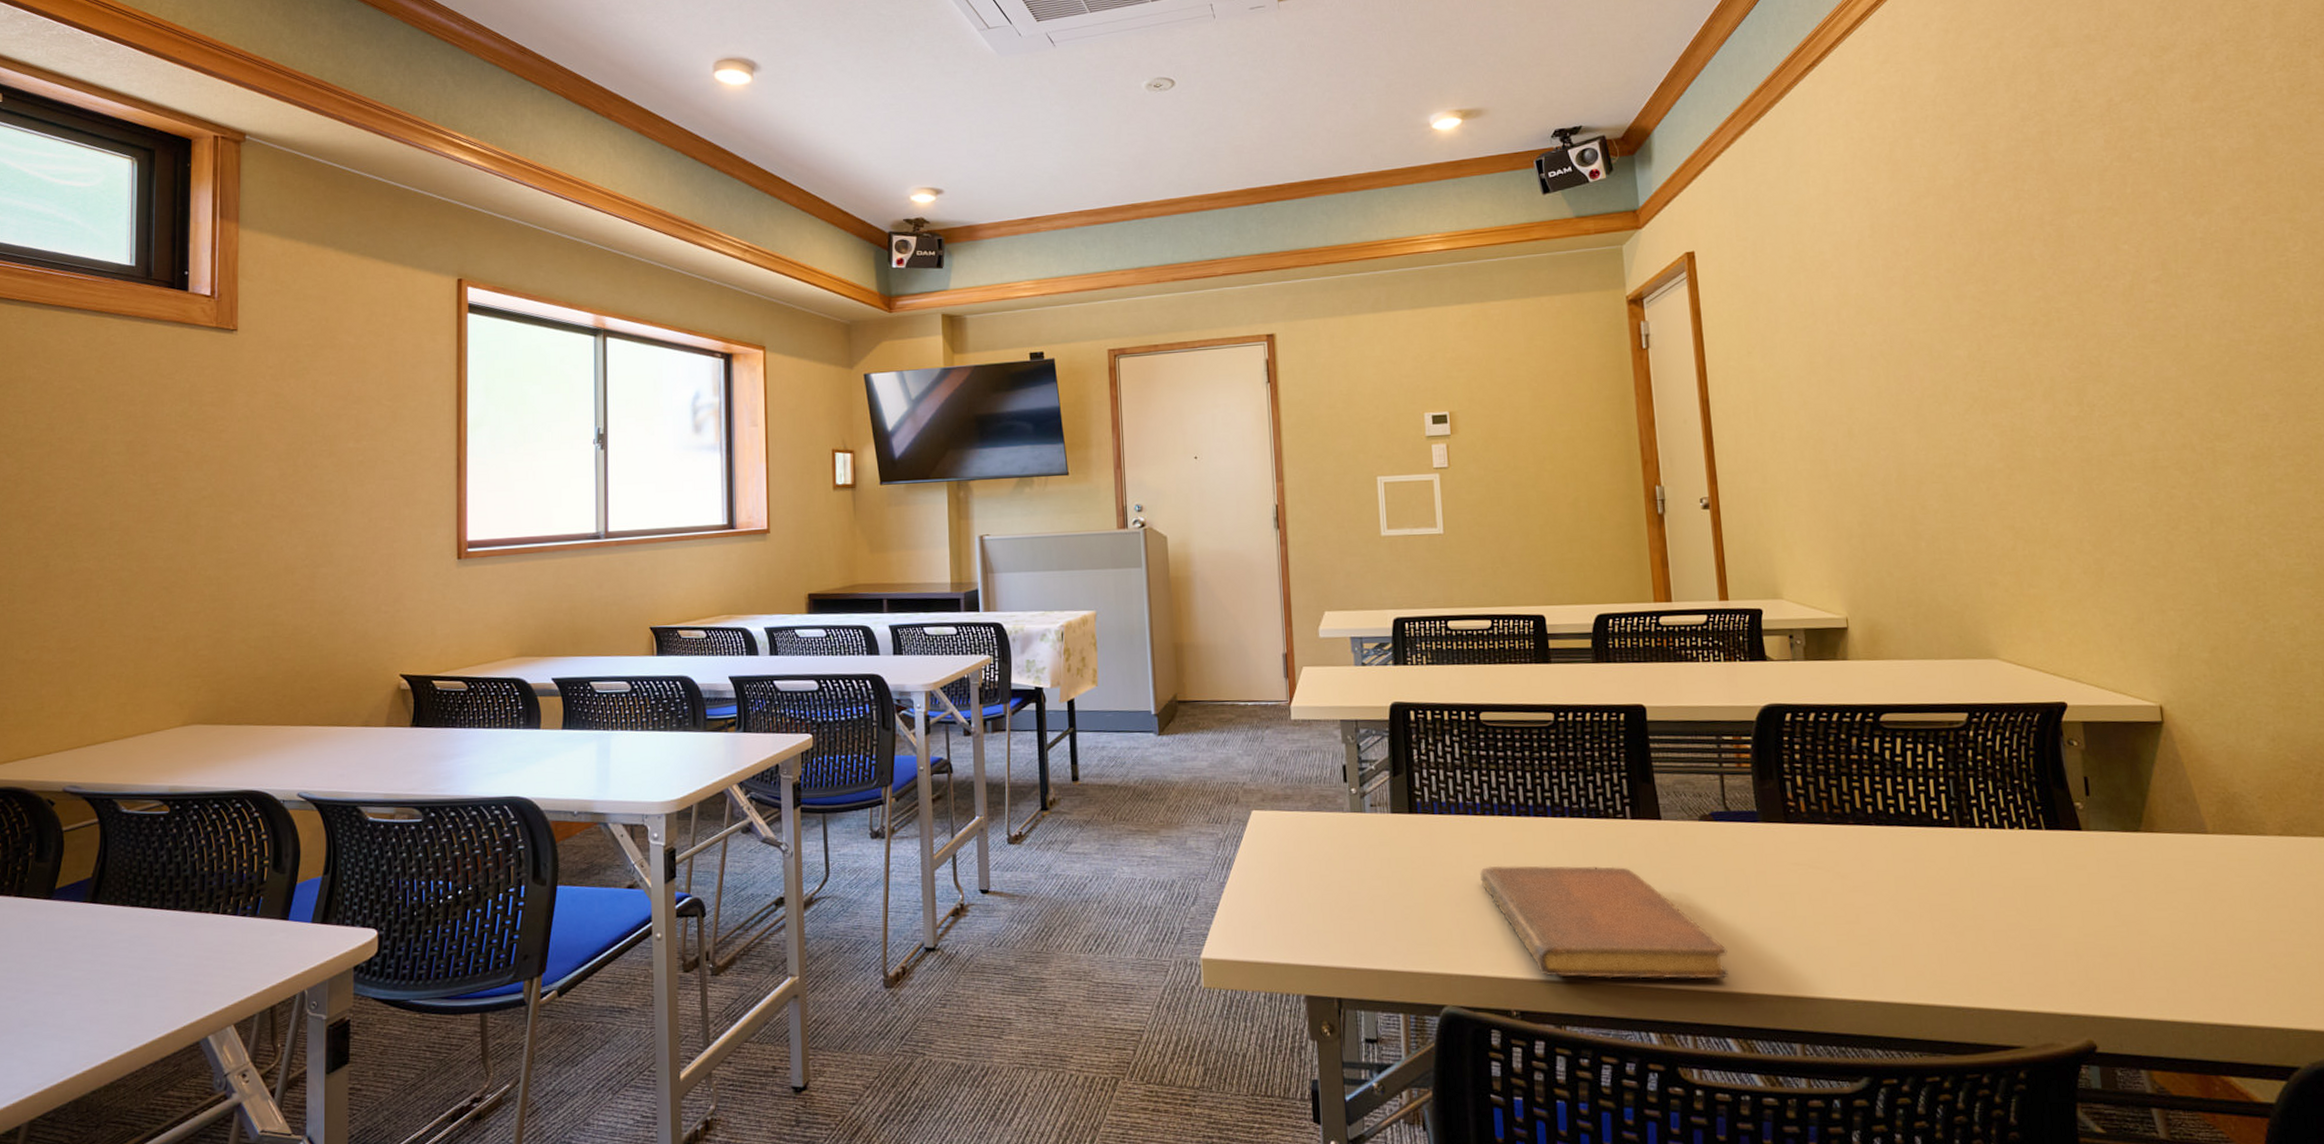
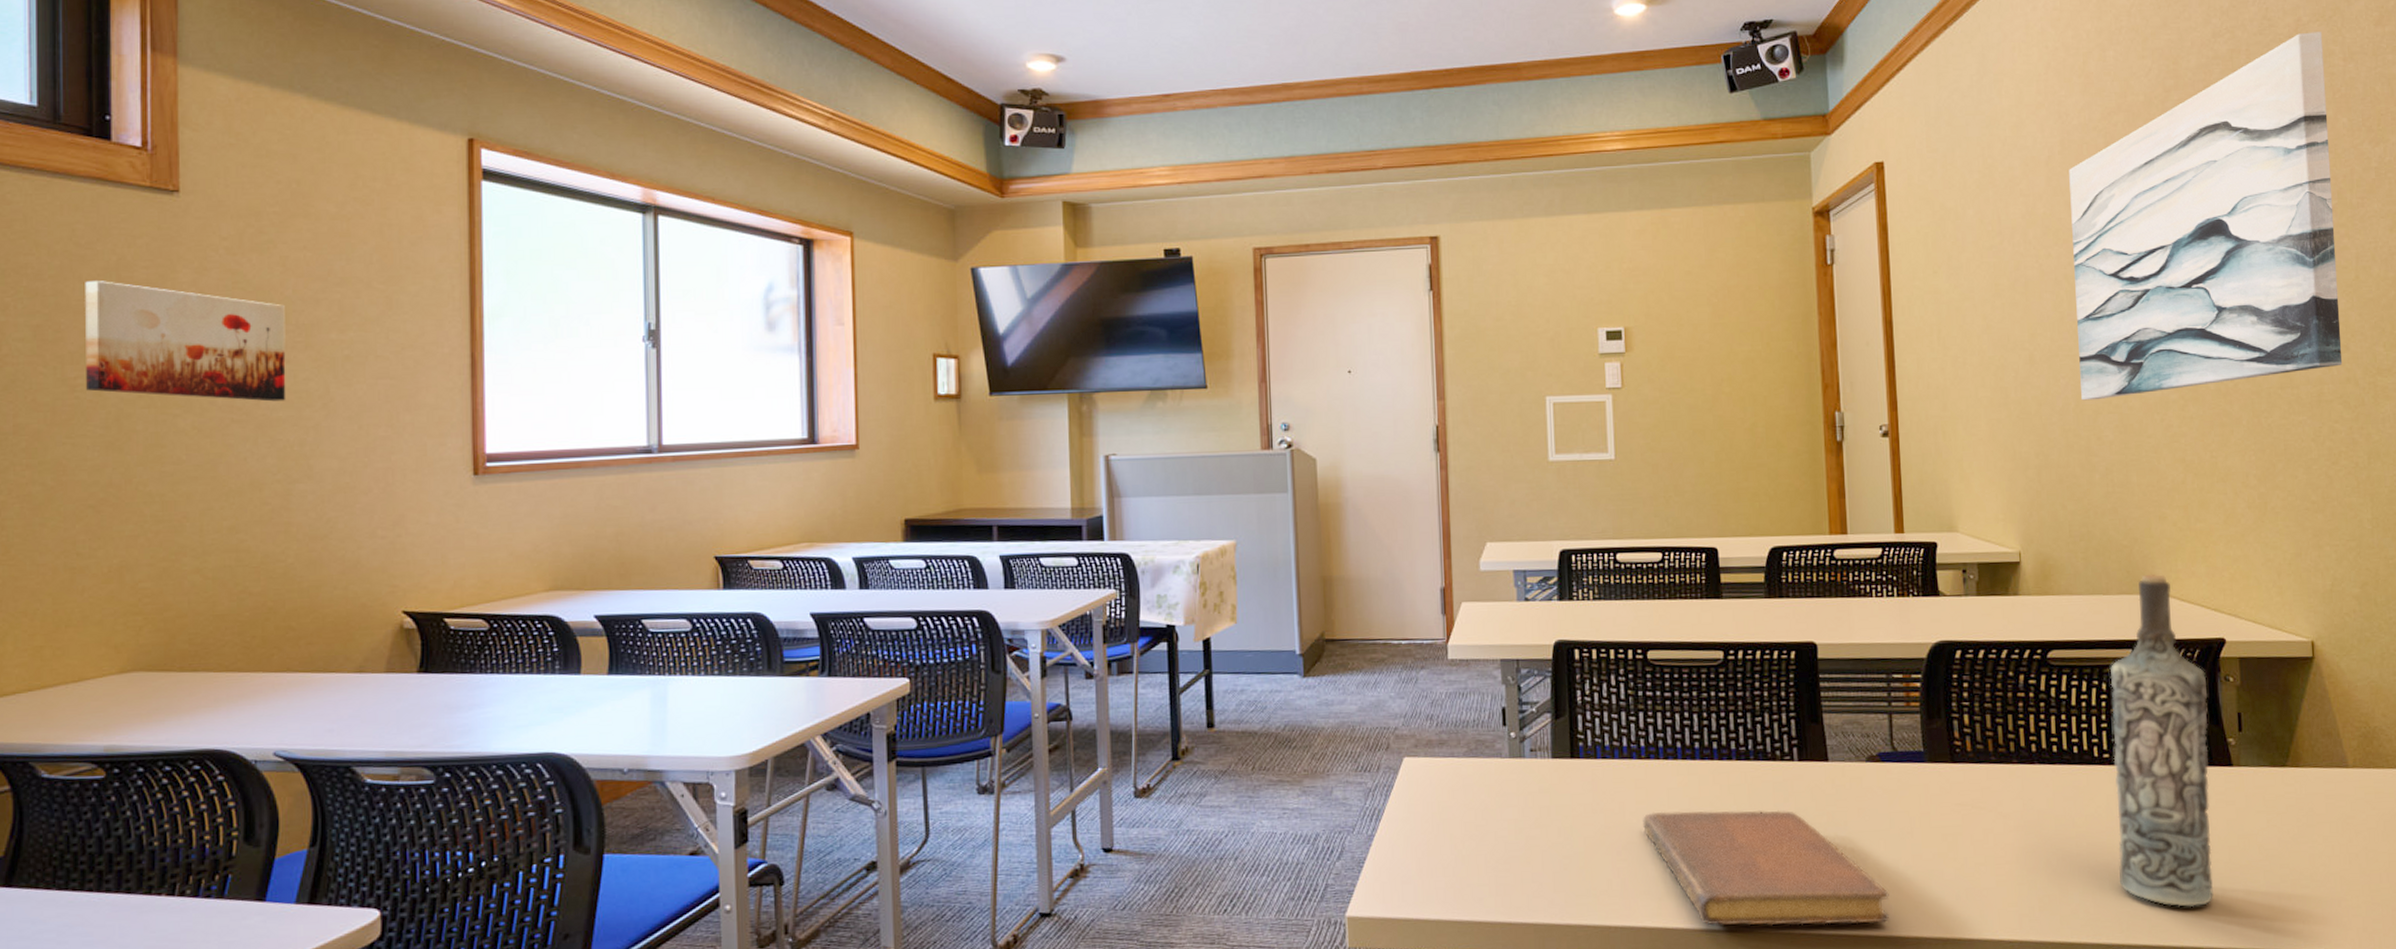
wall art: none [164,404,314,500] -> present [85,281,286,402]
wall art: none [1880,110,2177,471] -> present [2069,32,2343,401]
bottle: none [1946,639,2068,973] -> present [2110,574,2213,908]

